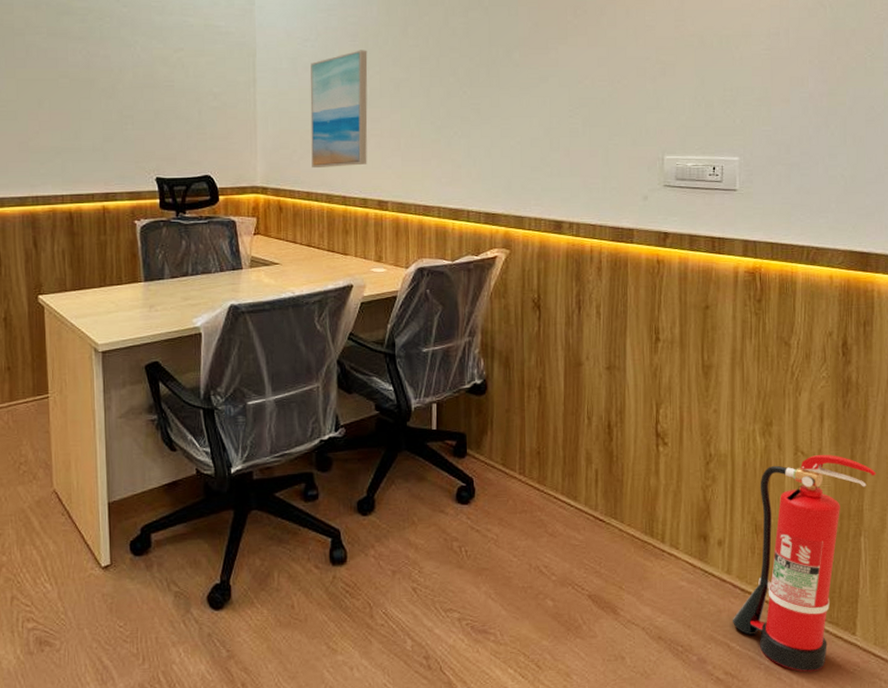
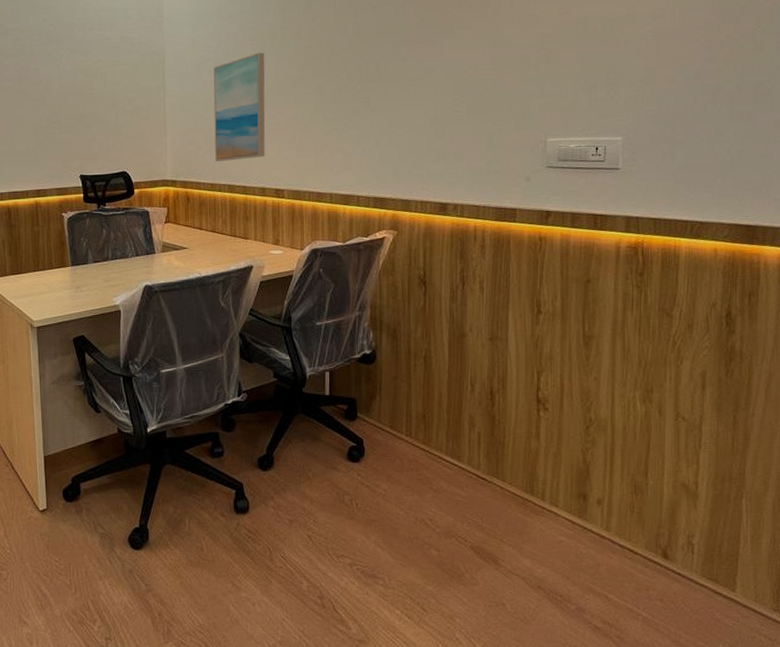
fire extinguisher: present [732,454,877,672] -> none [610,420,760,625]

